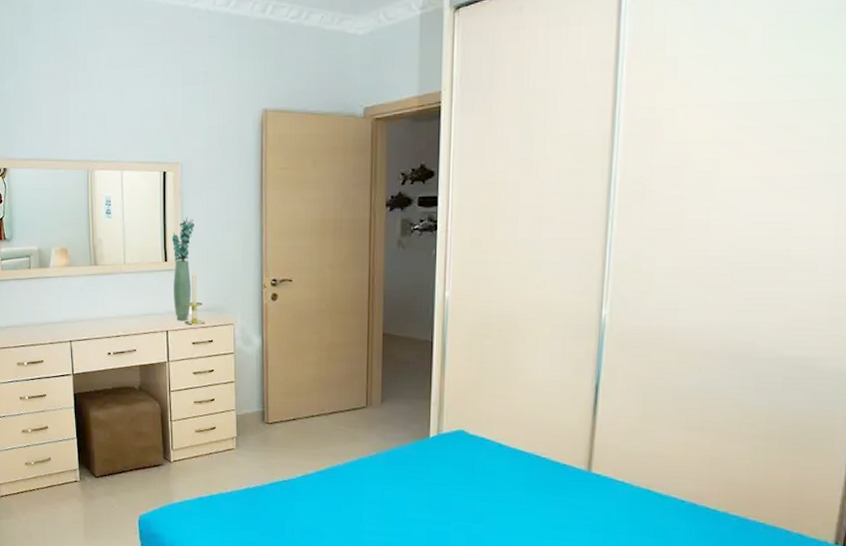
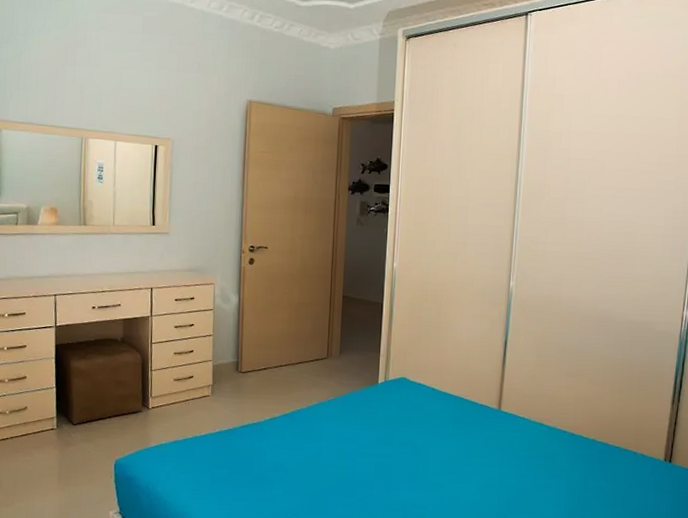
vase: present [171,217,194,321] -> none [159,187,182,280]
candle: present [184,271,205,325] -> none [168,235,188,284]

